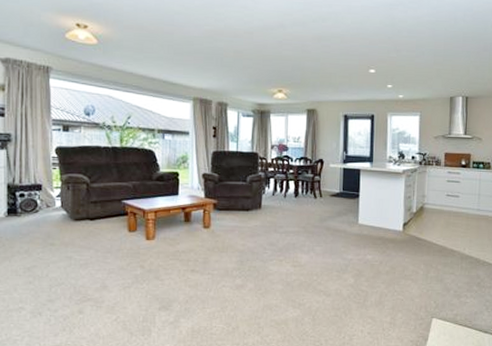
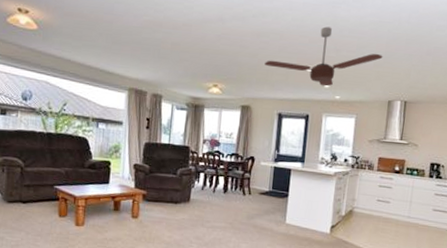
ceiling fan: none [327,28,442,86] -> present [264,26,383,87]

